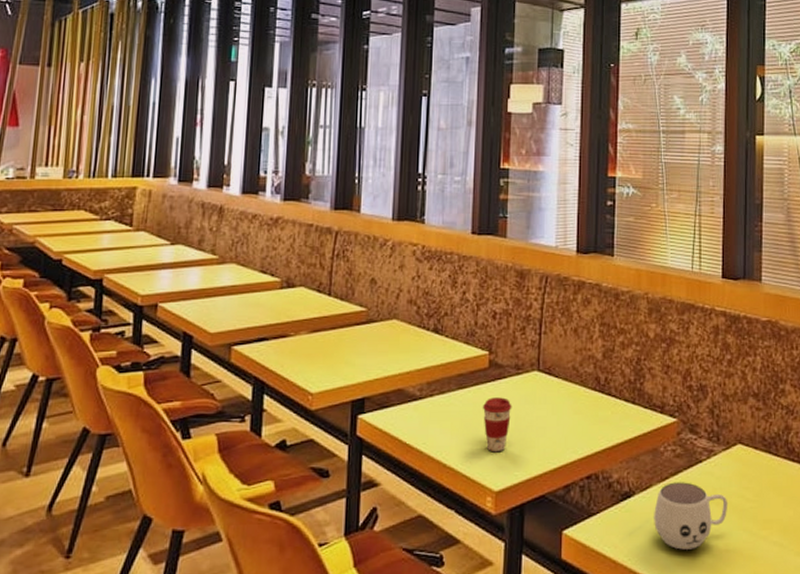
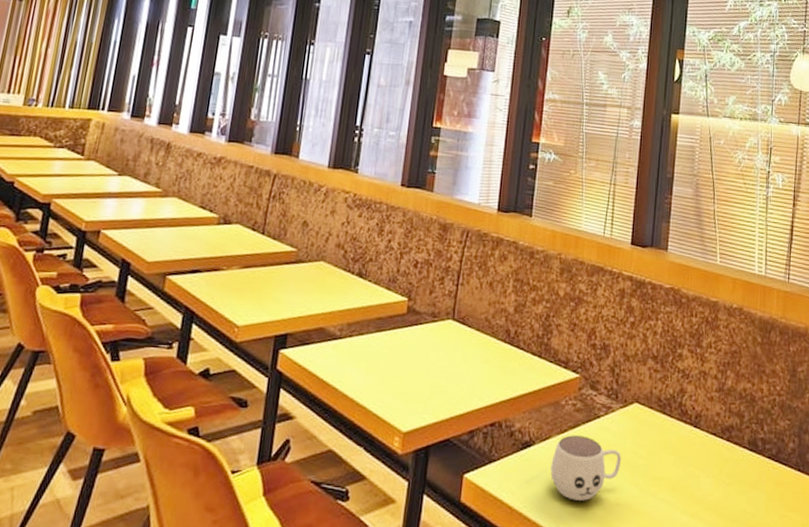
coffee cup: present [482,397,512,453] -> none [397,342,426,395]

